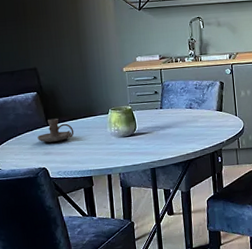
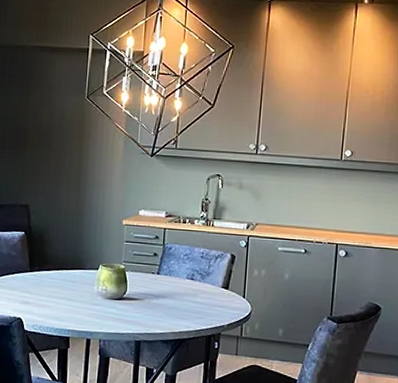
candle holder: present [37,118,74,143] -> none [17,264,58,291]

